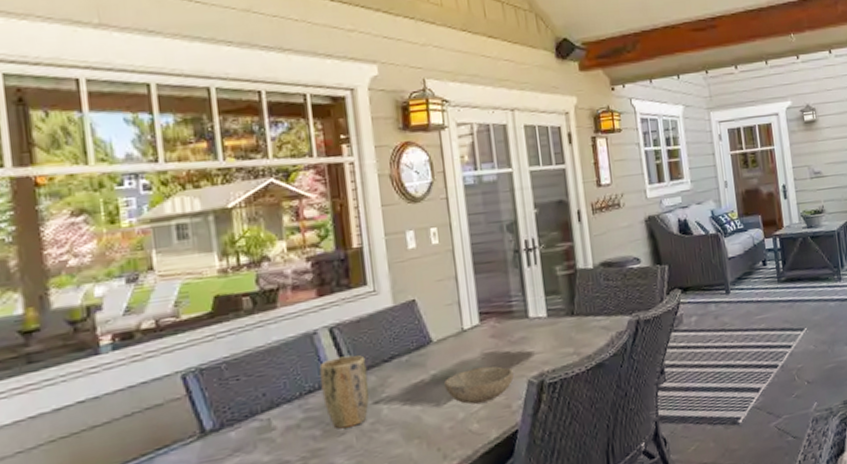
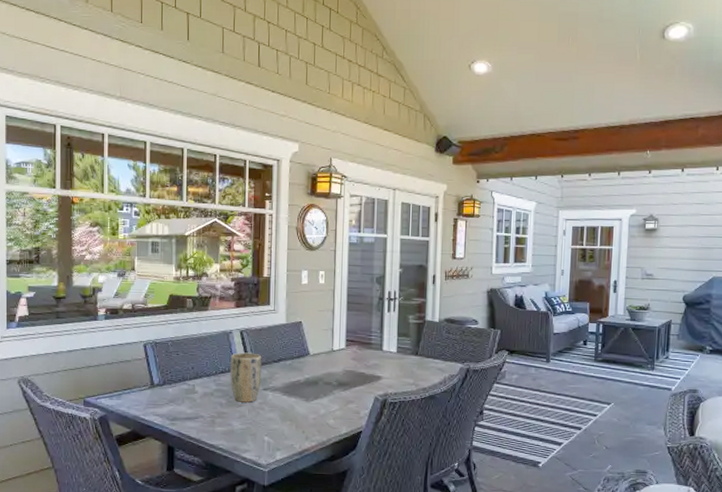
bowl: present [443,366,514,404] -> none [313,380,365,406]

